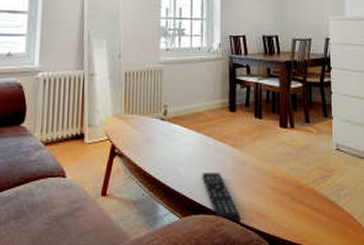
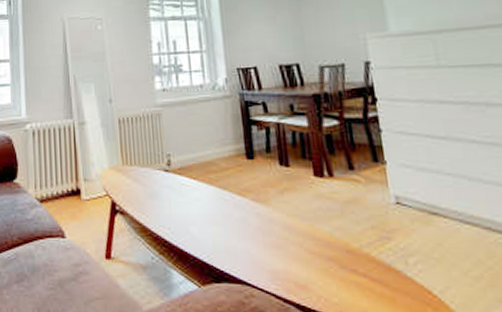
remote control: present [202,173,241,222] -> none [220,233,275,294]

